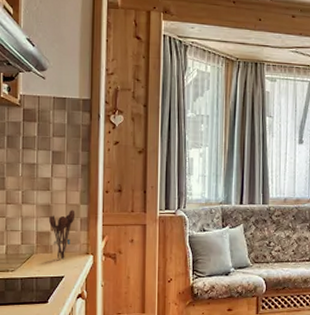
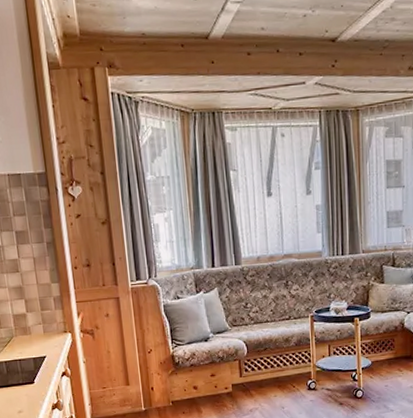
utensil holder: present [49,209,76,259] -> none [23,289,48,339]

